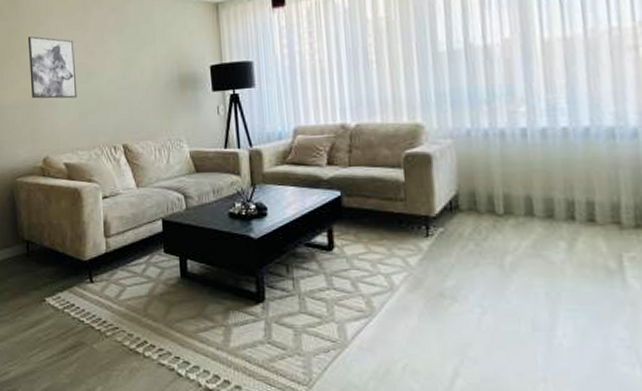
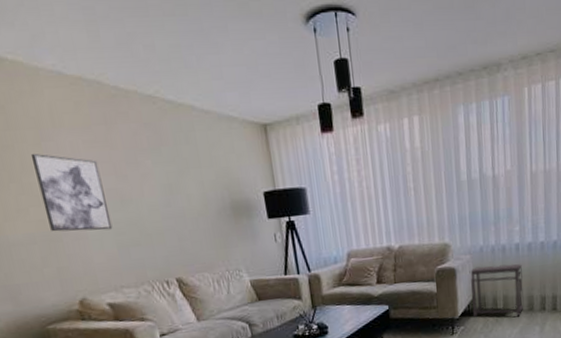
side table: none [451,154,538,223] -> present [469,264,524,317]

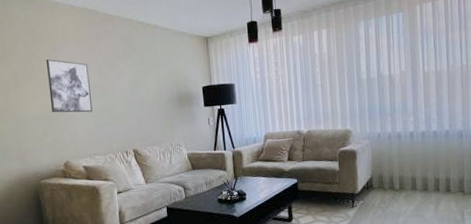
side table: present [469,264,524,317] -> none [368,149,419,195]

